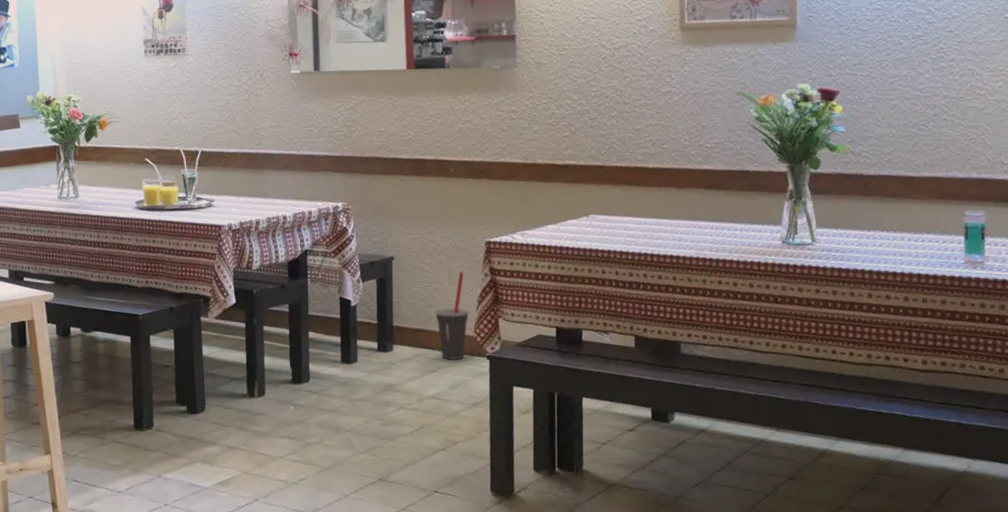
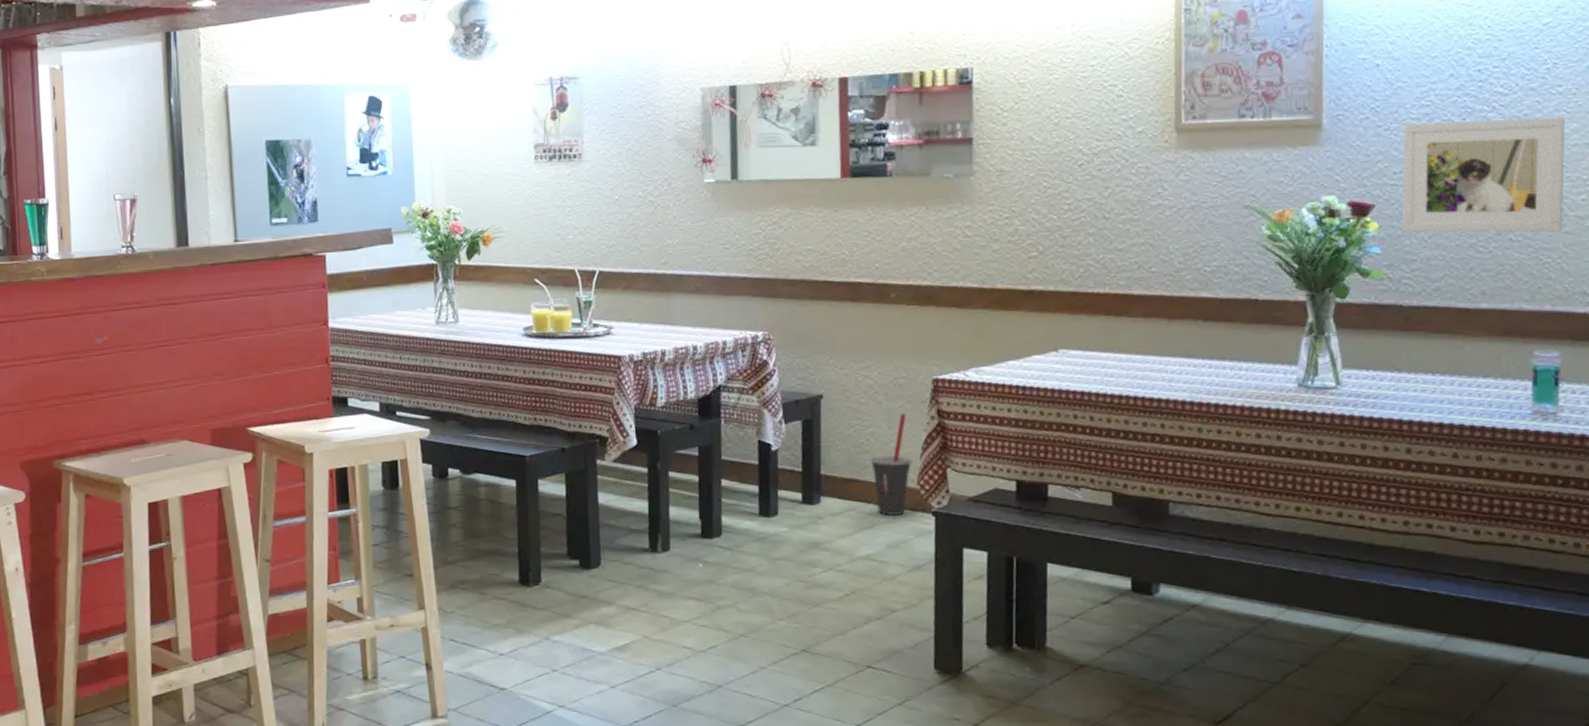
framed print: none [860,18,985,114] -> present [1401,116,1566,233]

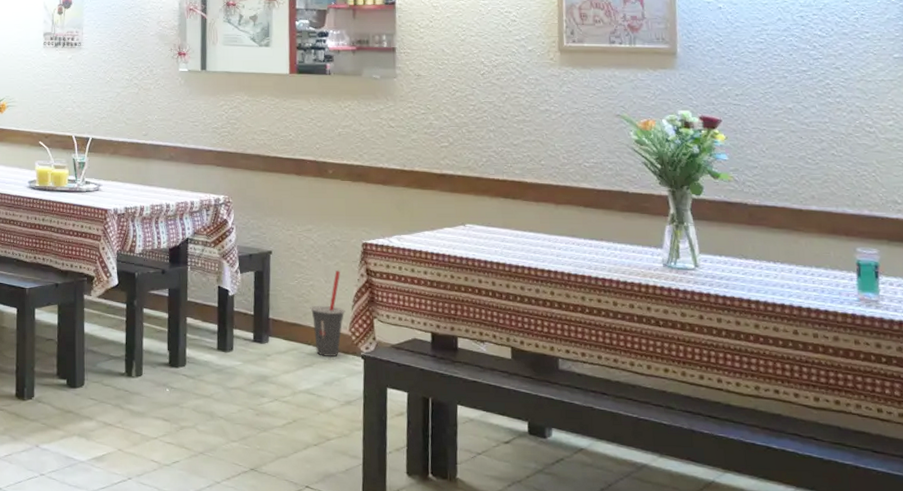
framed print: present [1401,116,1566,233] -> none [742,56,876,150]

